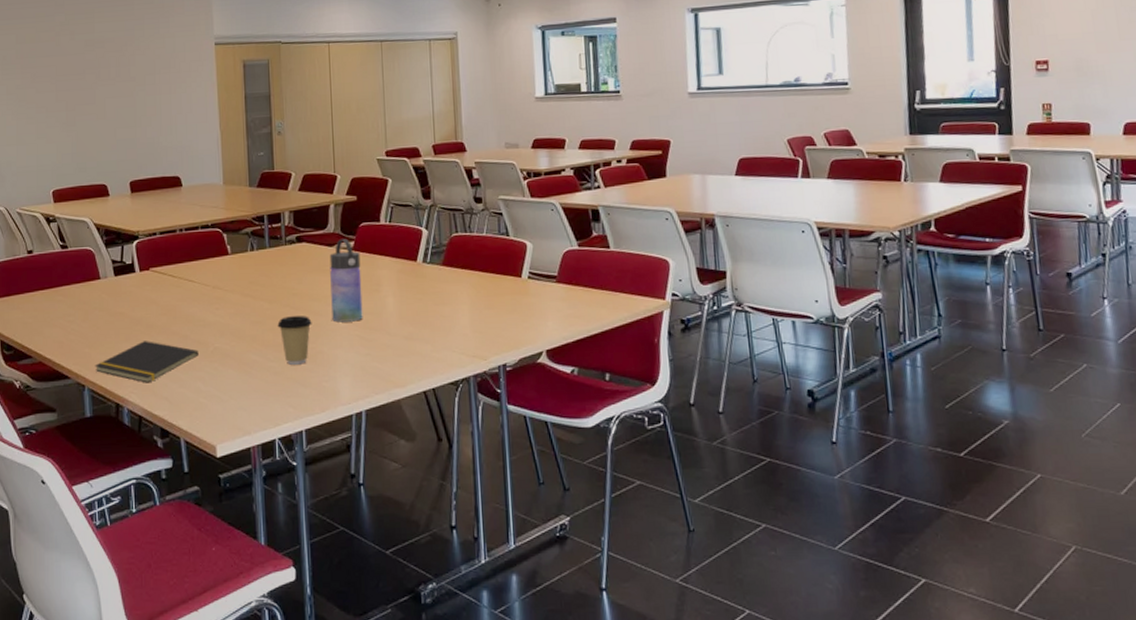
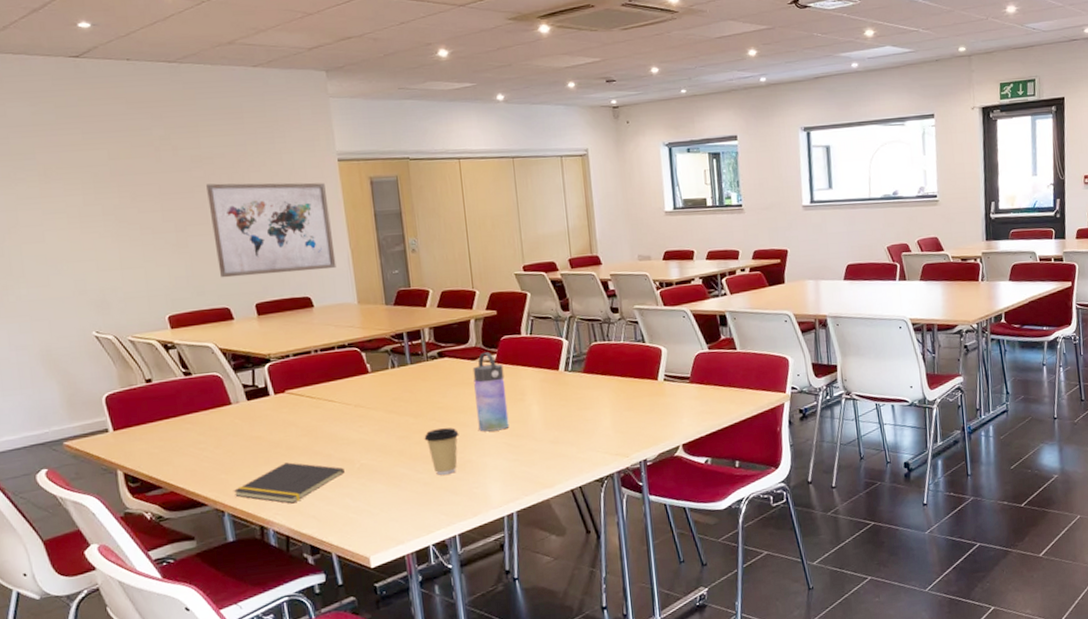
wall art: none [96,65,206,156] -> present [206,182,337,278]

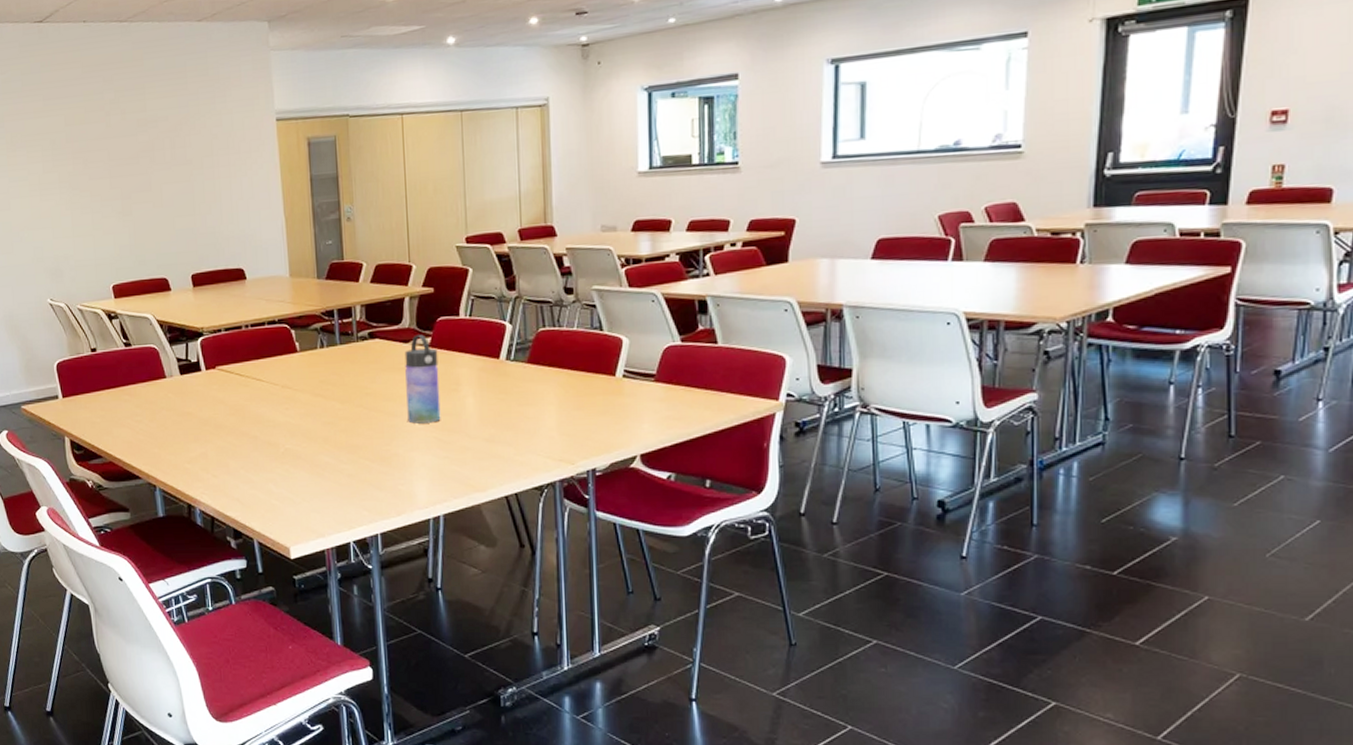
wall art: present [206,182,337,278] -> none [150,145,270,247]
notepad: present [233,462,345,504] -> none [164,441,269,484]
coffee cup: present [424,427,459,475] -> none [350,416,387,467]

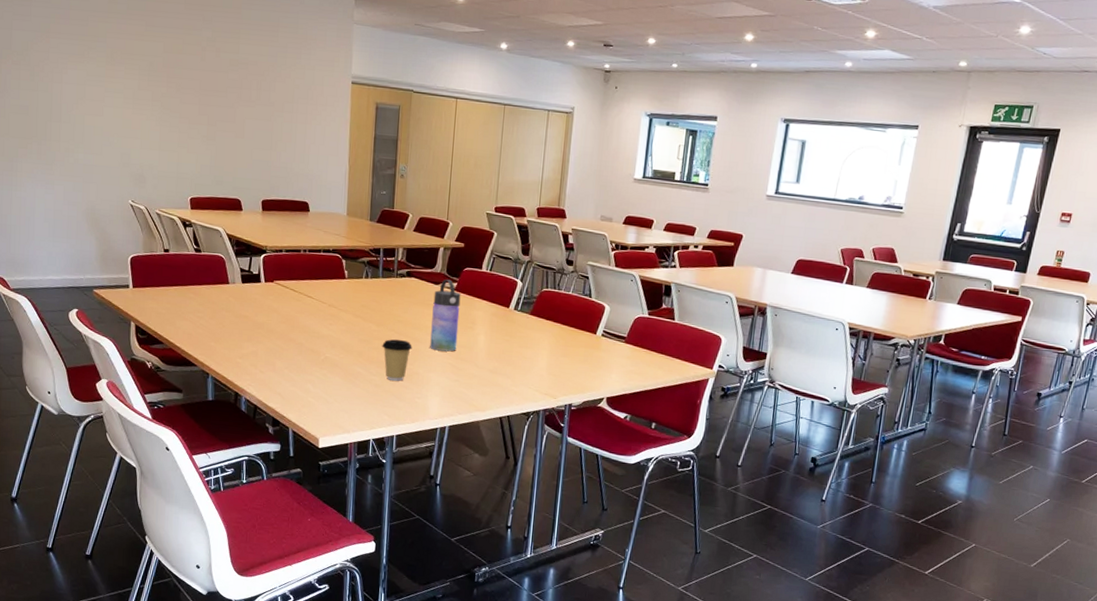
coffee cup: none [350,416,387,467] -> present [382,339,412,381]

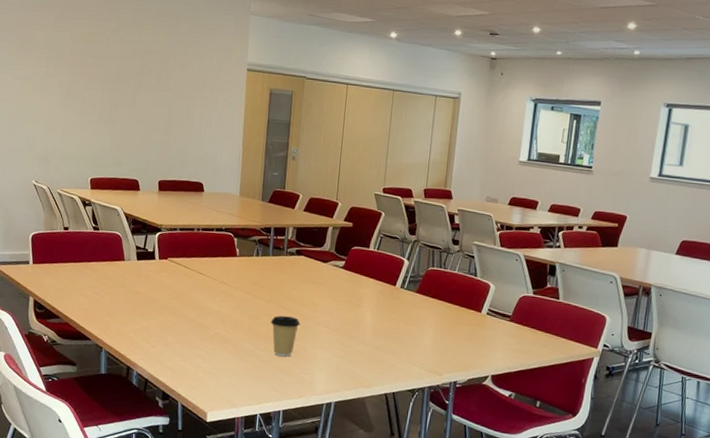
water bottle: present [430,279,461,352] -> none [317,257,349,329]

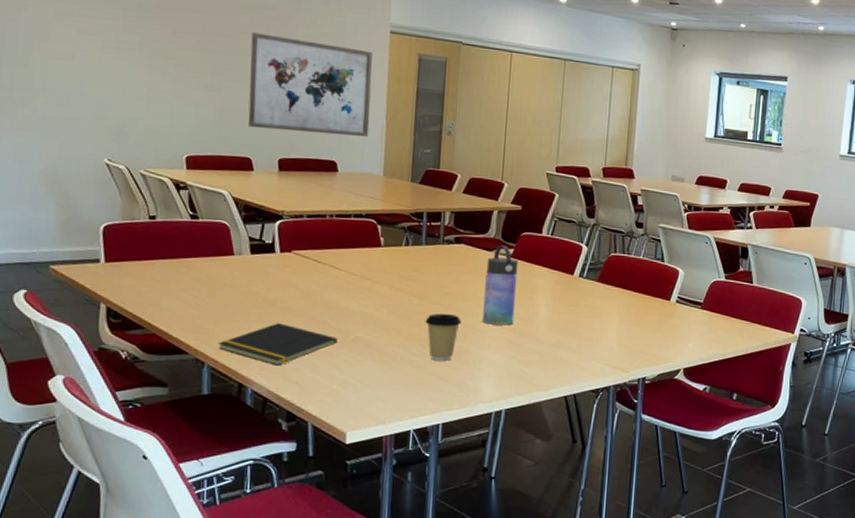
notepad: none [112,318,202,354] -> present [217,323,338,366]
wall art: none [136,74,233,162] -> present [248,32,373,138]
water bottle: none [317,257,349,329] -> present [482,245,519,325]

